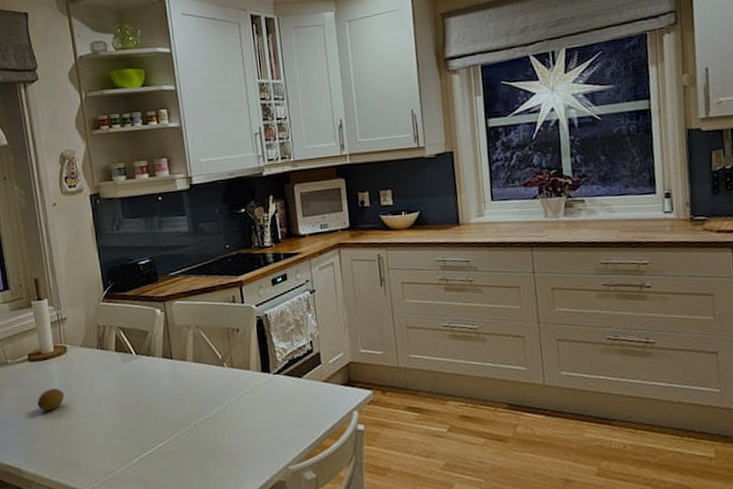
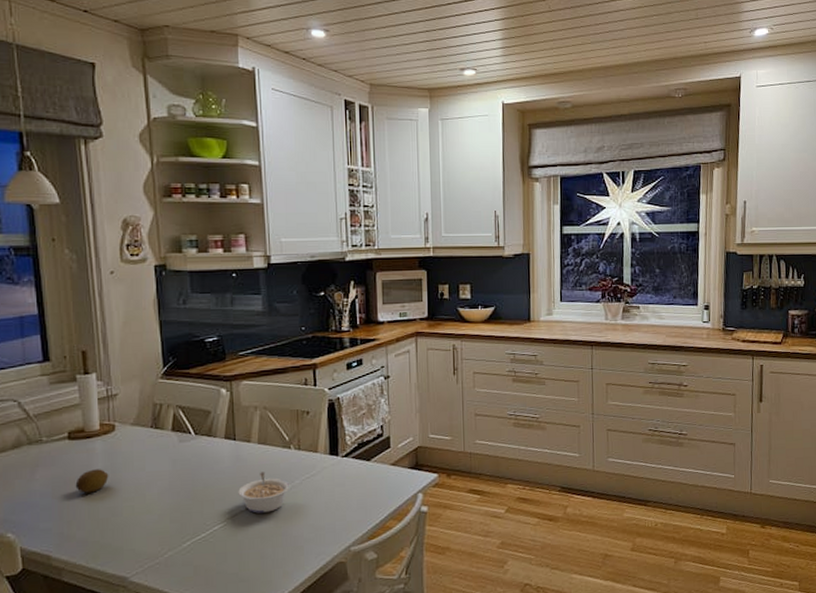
legume: none [178,390,227,431] -> present [238,472,290,513]

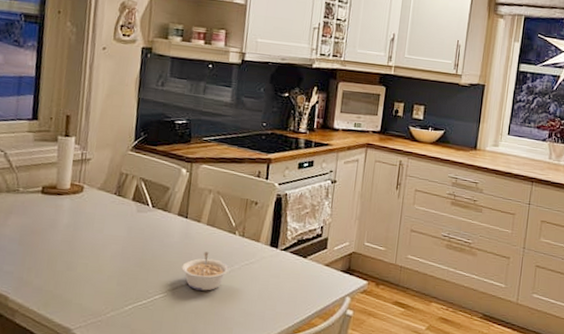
fruit: present [75,469,109,493] -> none [40,224,71,246]

